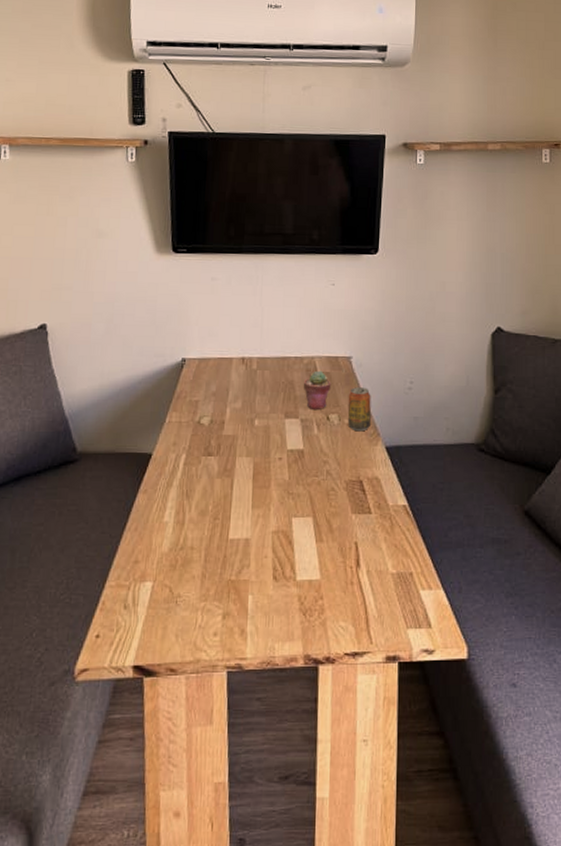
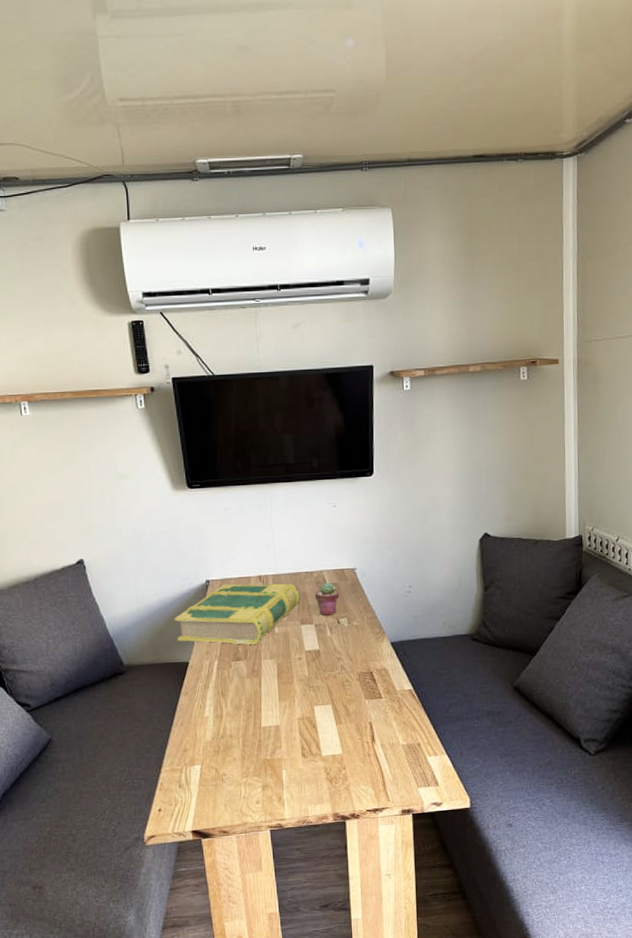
book: none [141,364,287,439] -> present [175,583,301,646]
beverage can: present [347,387,371,432] -> none [355,594,376,632]

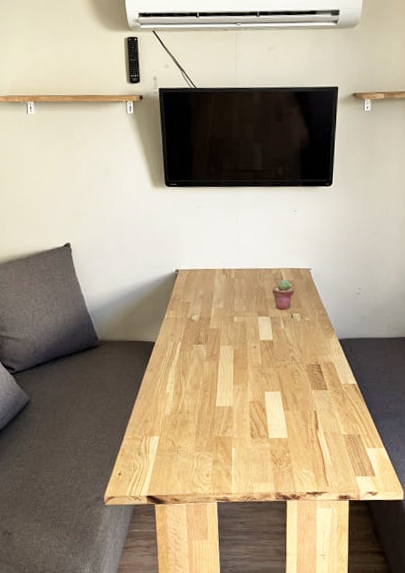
book: present [175,583,301,646] -> none [146,274,259,332]

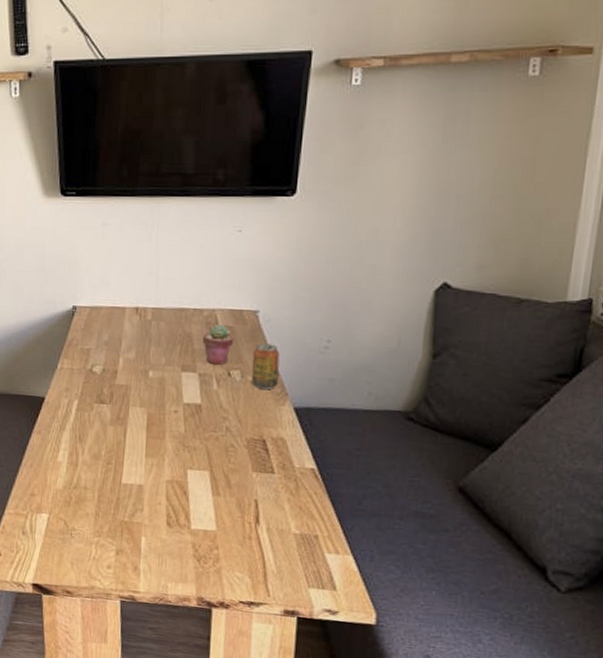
beverage can: none [308,293,327,327] -> present [251,343,280,390]

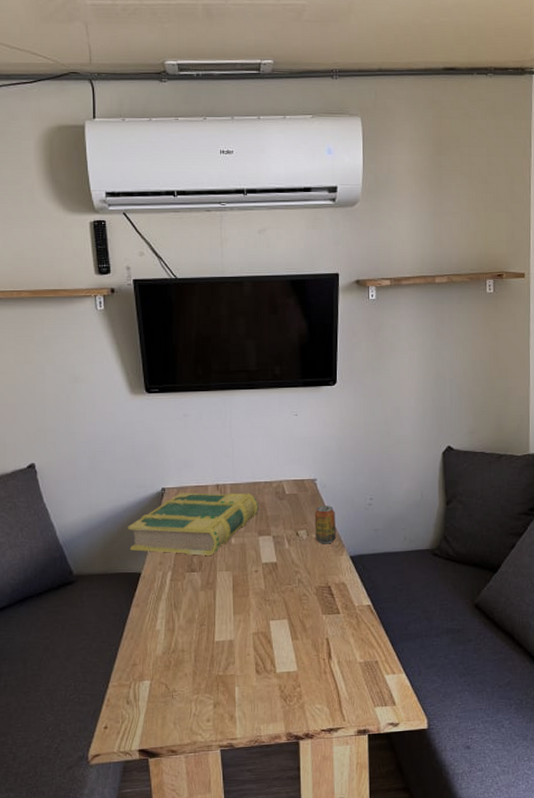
book: none [33,312,185,388] -> present [128,492,259,557]
potted succulent: present [203,324,234,365] -> none [274,493,299,527]

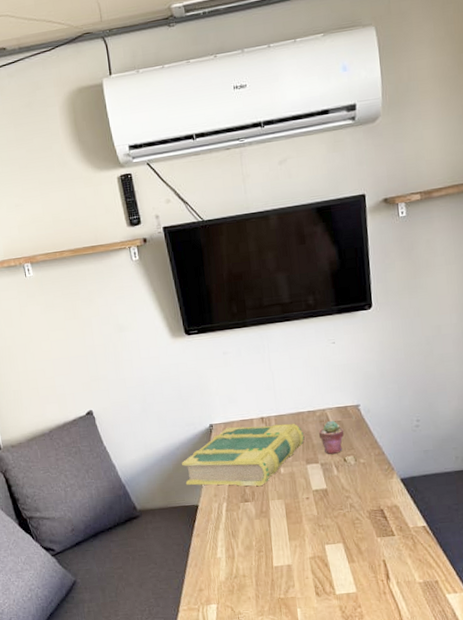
potted succulent: none [274,493,299,527] -> present [319,420,345,454]
beverage can: present [314,506,336,544] -> none [360,430,385,469]

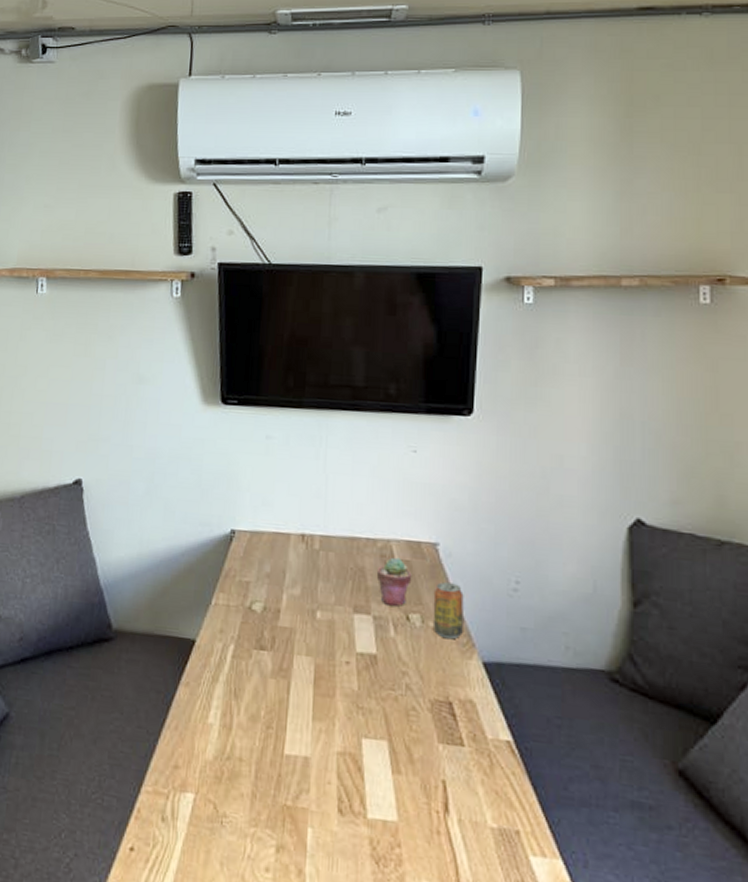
book: present [182,423,305,487] -> none [184,538,357,632]
beverage can: none [360,430,385,469] -> present [433,582,464,640]

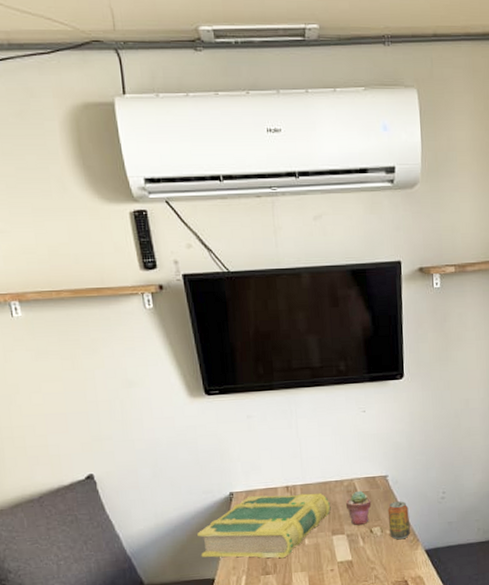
book: none [184,538,357,632] -> present [197,492,331,559]

